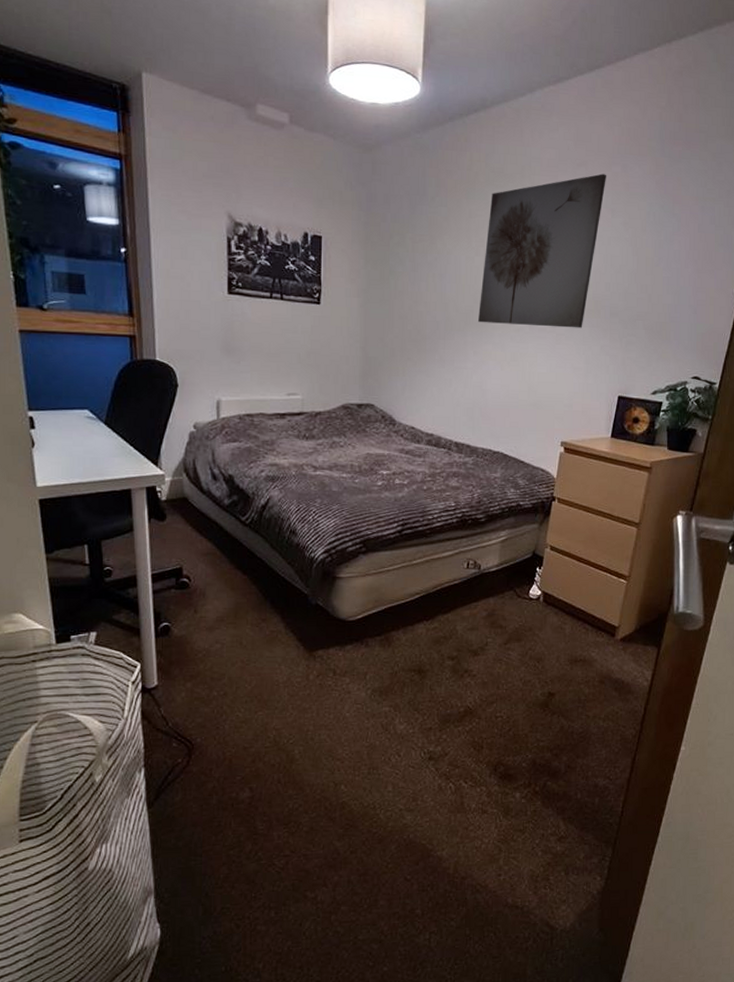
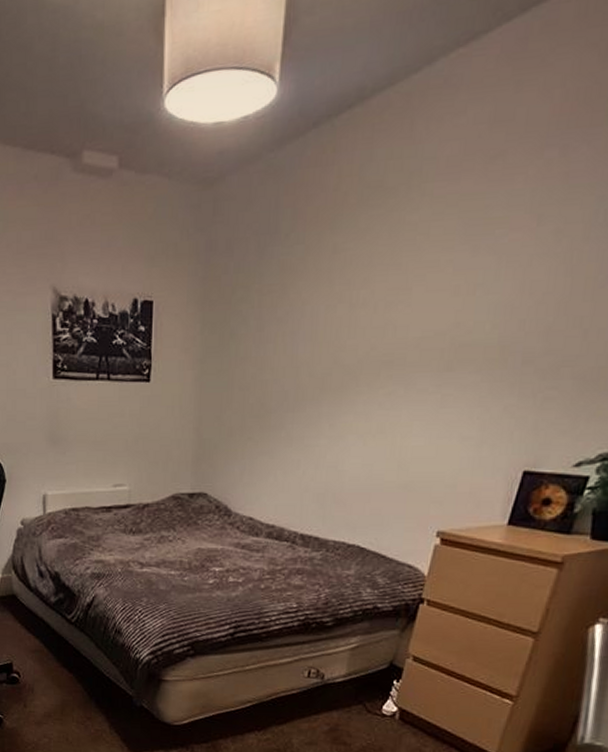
wall art: present [478,173,607,328] -> none [337,164,536,388]

